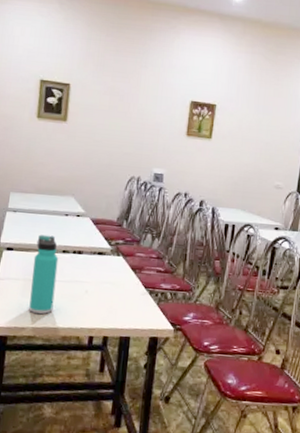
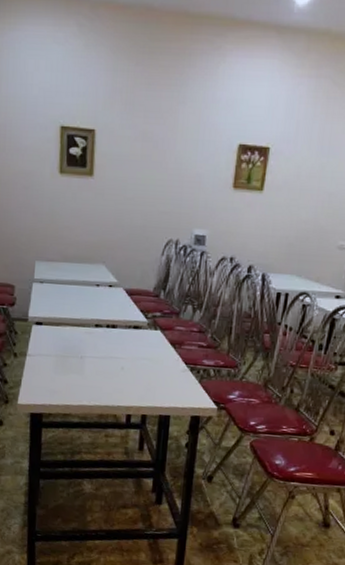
thermos bottle: present [29,234,59,315] -> none [63,307,91,392]

